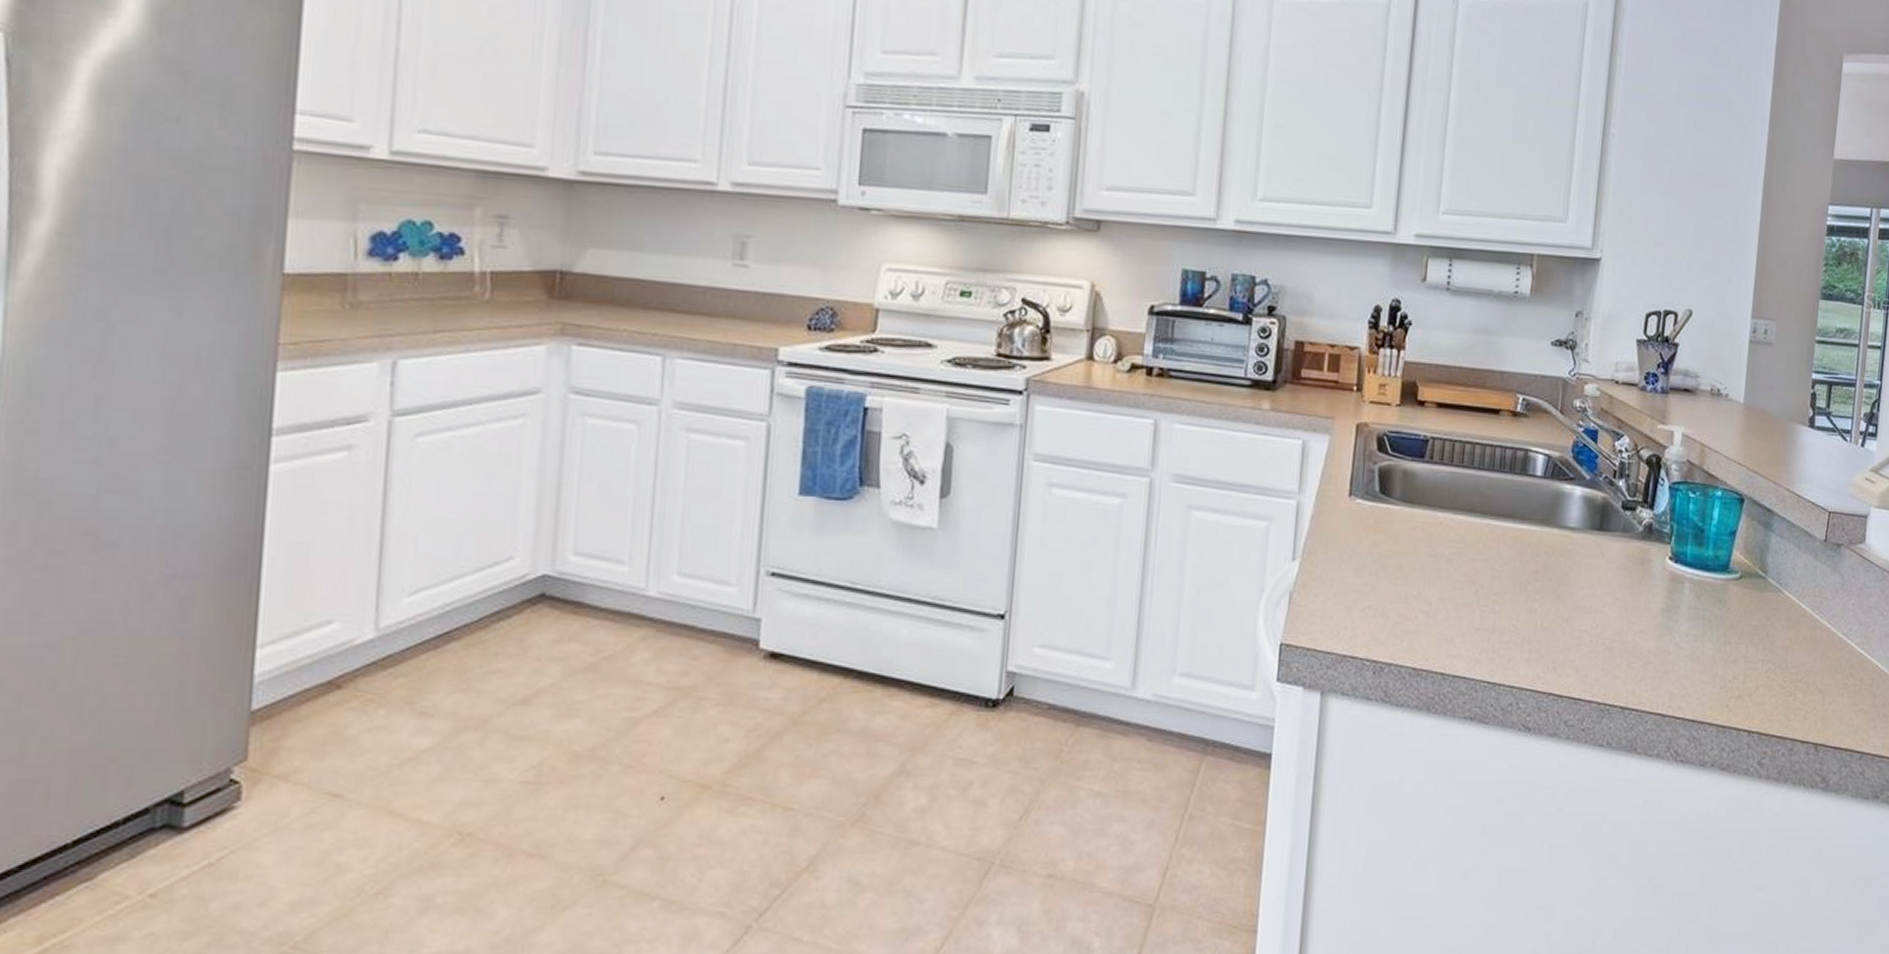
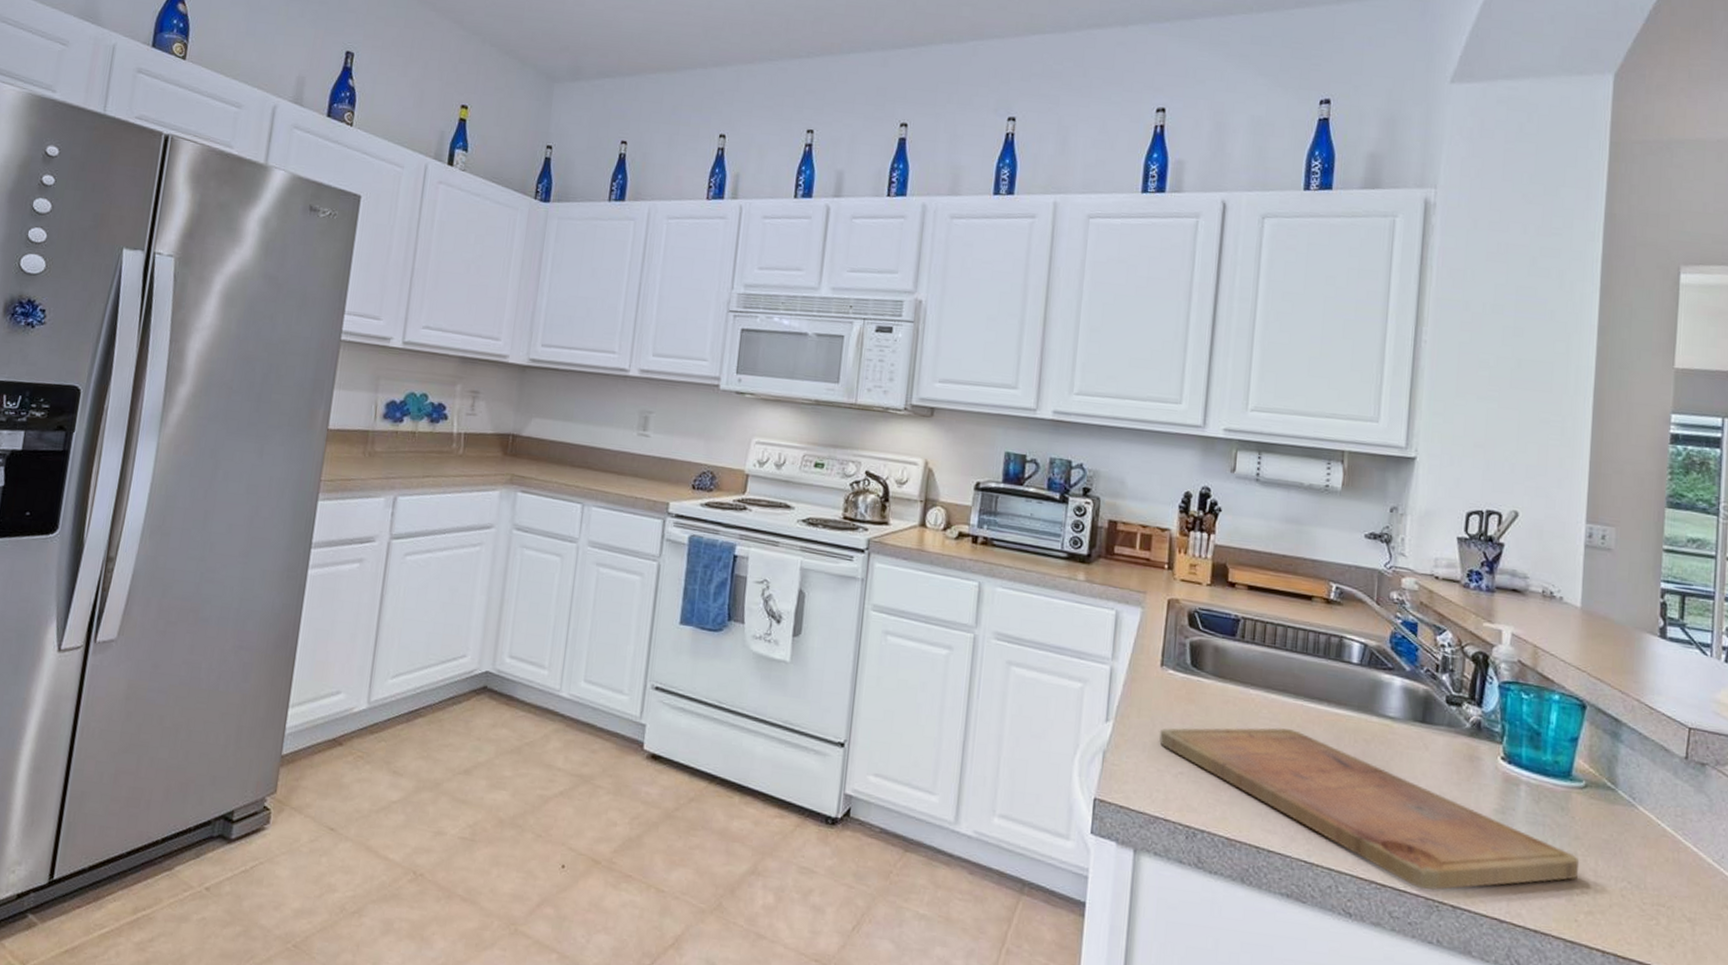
cutting board: none [1346,550,1733,695] -> present [1158,727,1580,890]

